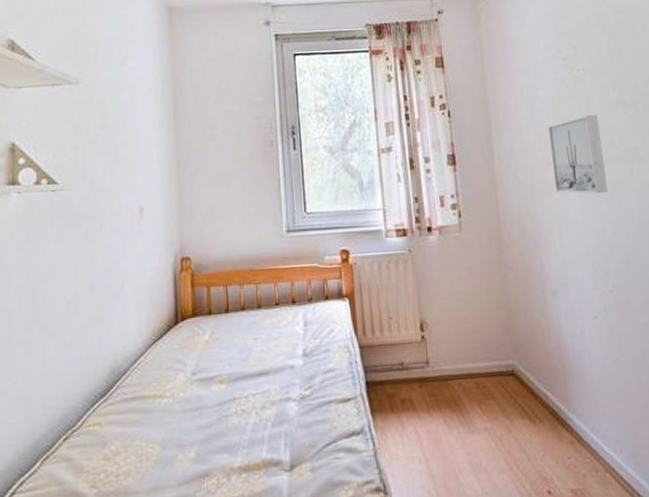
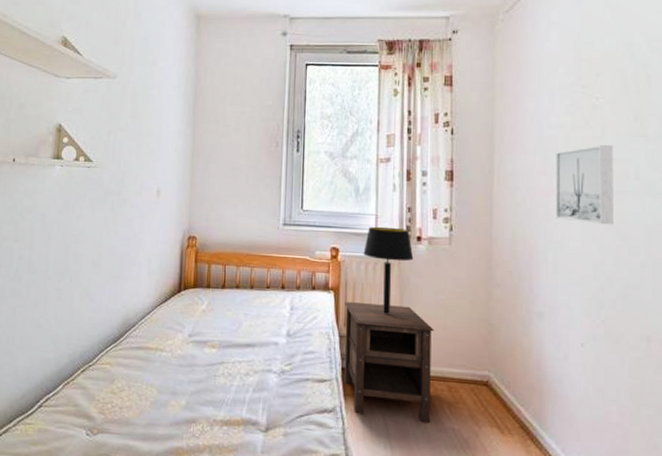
nightstand: none [361,303,462,431] -> present [344,302,434,422]
table lamp: none [374,220,427,316] -> present [363,226,414,316]

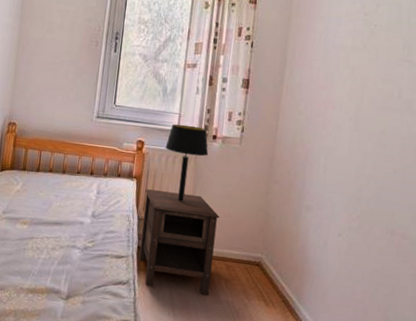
wall art: present [555,144,613,225] -> none [330,66,384,136]

